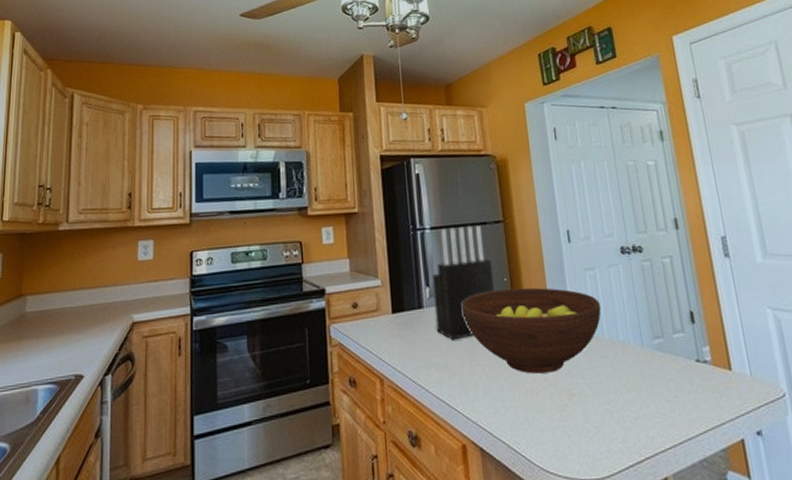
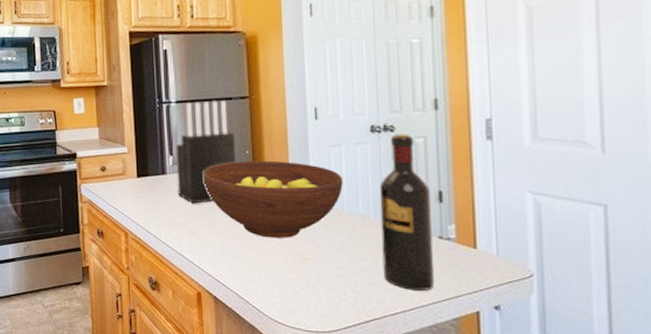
wine bottle: none [635,254,699,421] -> present [379,134,434,291]

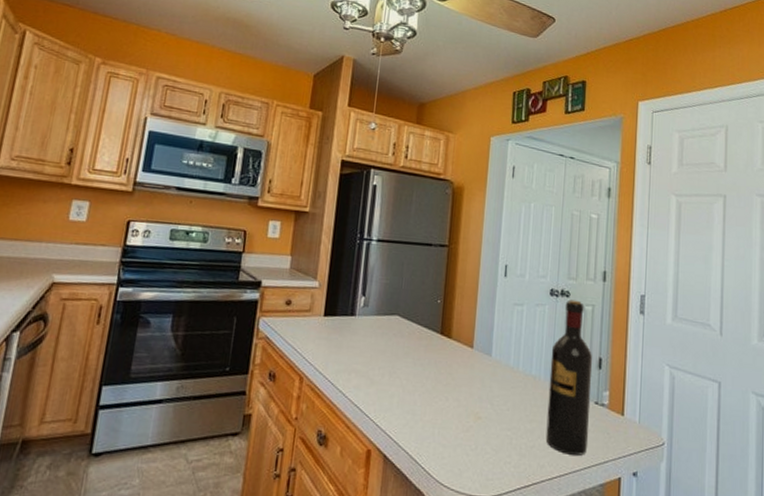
knife block: present [175,101,236,204] -> none [363,242,429,351]
fruit bowl: present [202,160,343,238] -> none [392,309,522,395]

